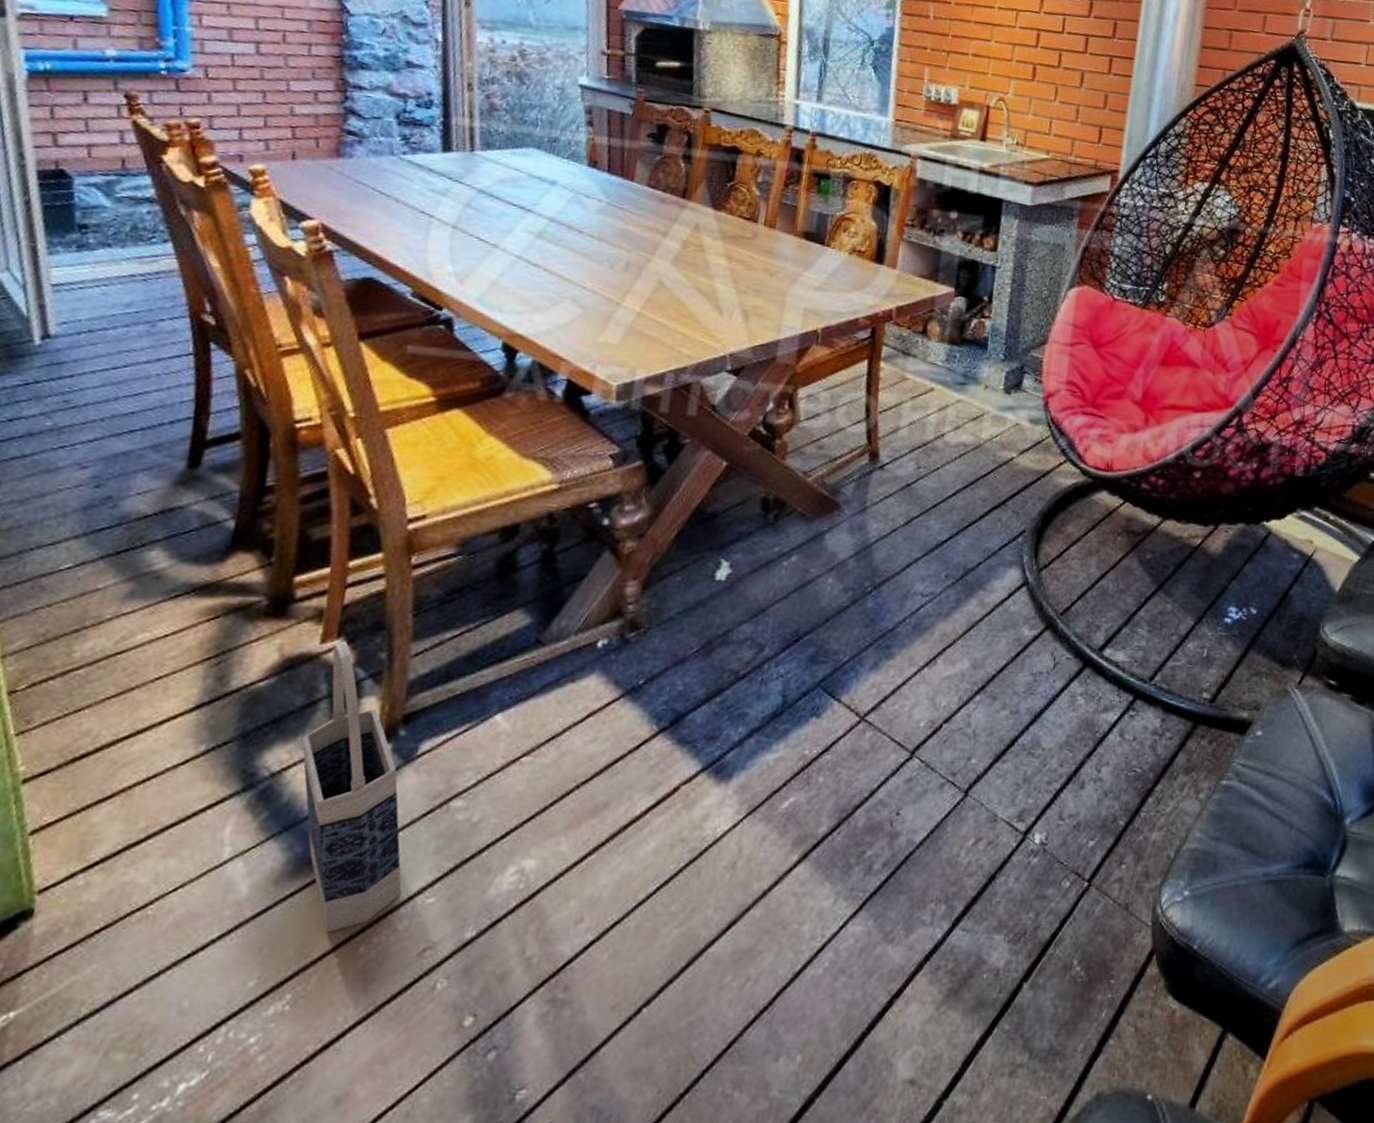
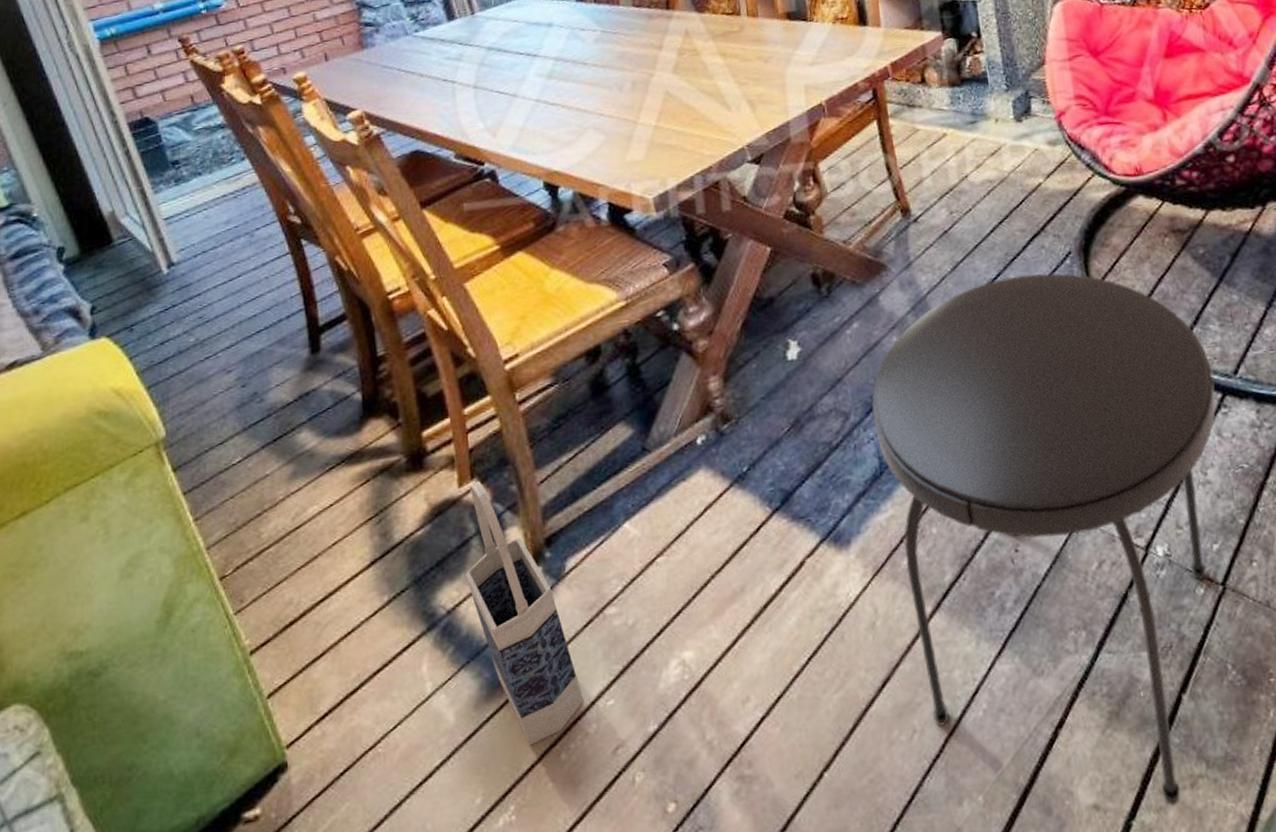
side table: none [771,542,1131,1092] -> present [872,273,1216,806]

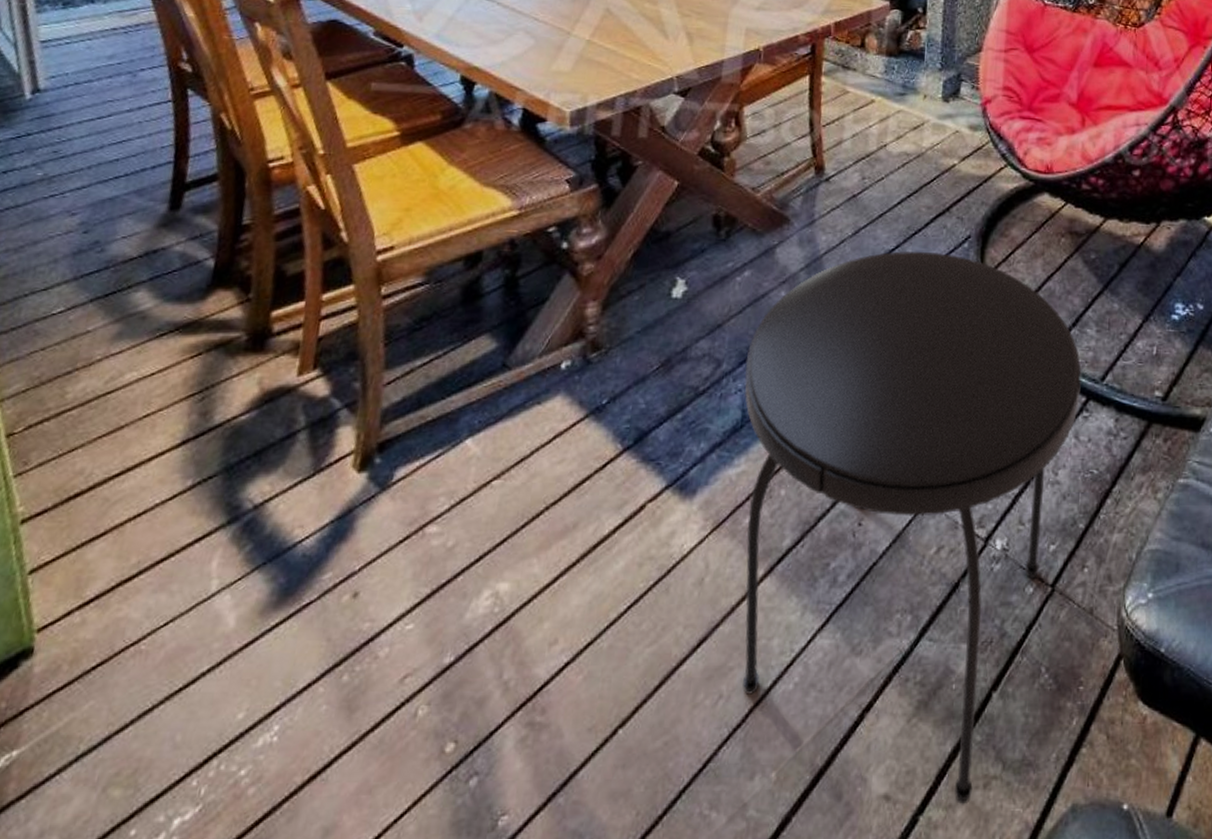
bag: present [465,481,584,746] -> none [282,372,382,663]

